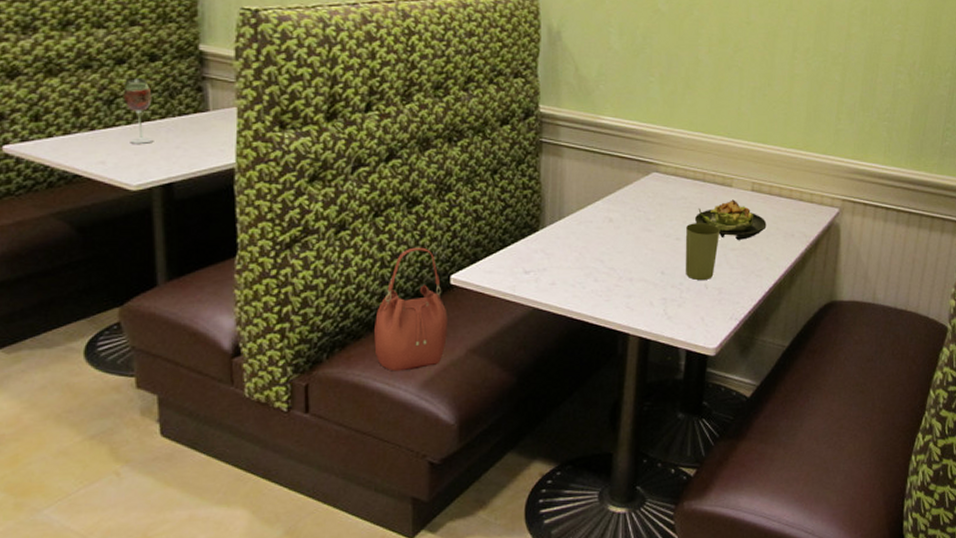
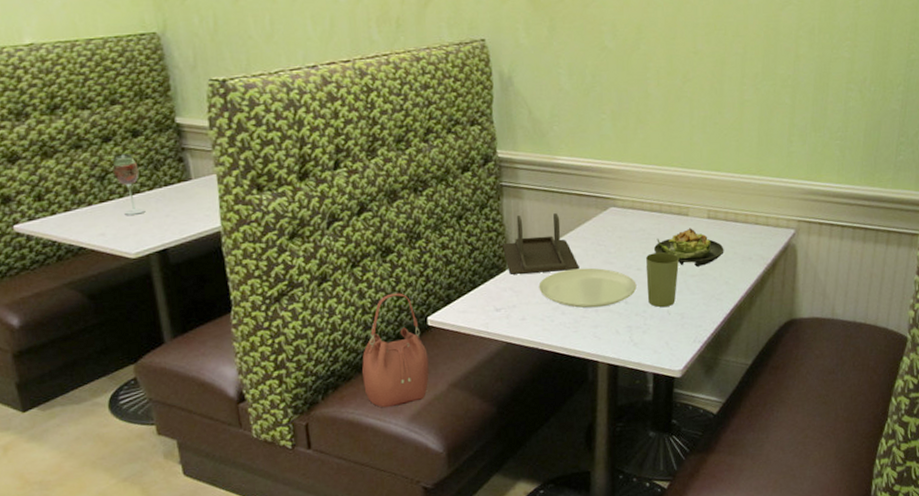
napkin holder: none [537,174,616,235] -> present [502,213,579,274]
plate: none [572,234,675,277] -> present [538,267,637,308]

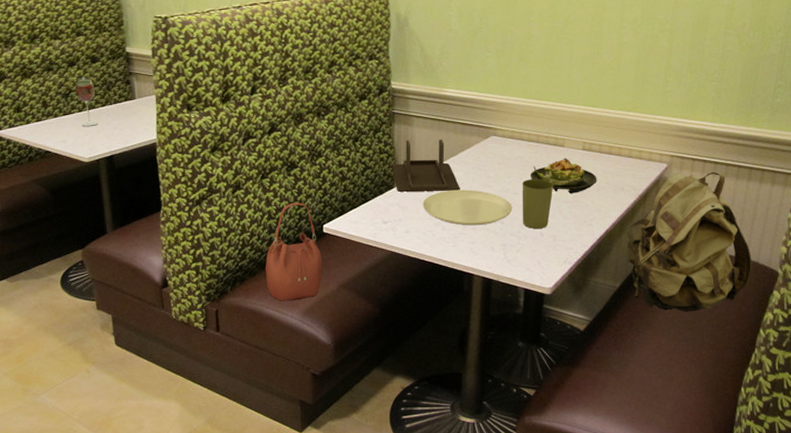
backpack: none [756,236,882,386] -> present [627,172,753,312]

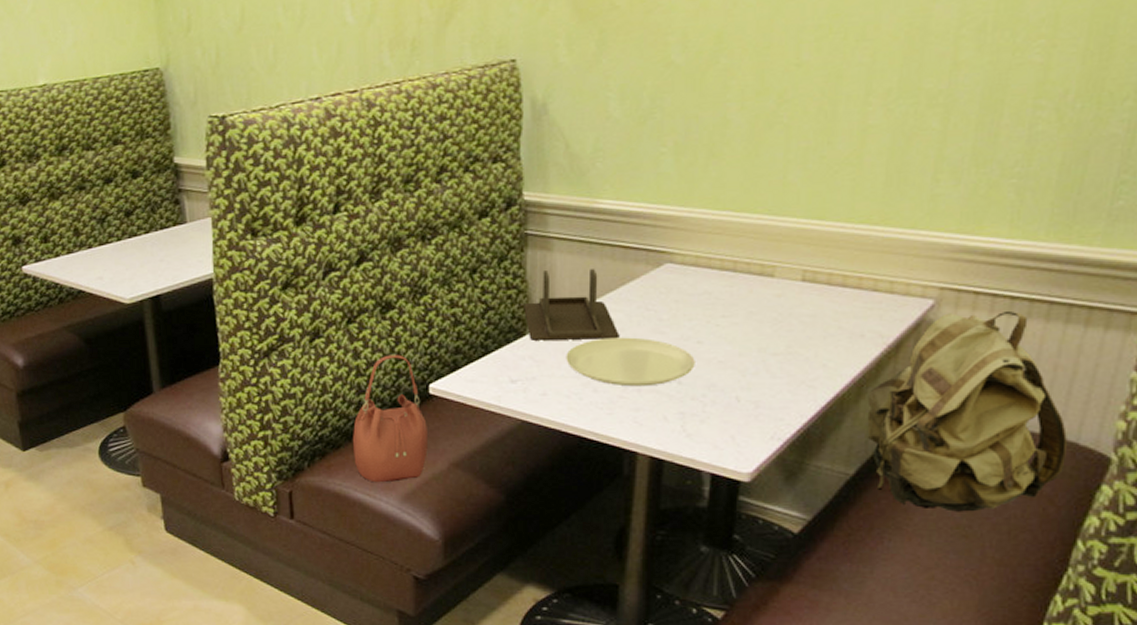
wineglass: present [75,76,98,126] -> none [112,195,141,259]
cup: present [522,179,554,229] -> none [709,322,758,392]
salad: present [531,158,597,193] -> none [723,292,824,342]

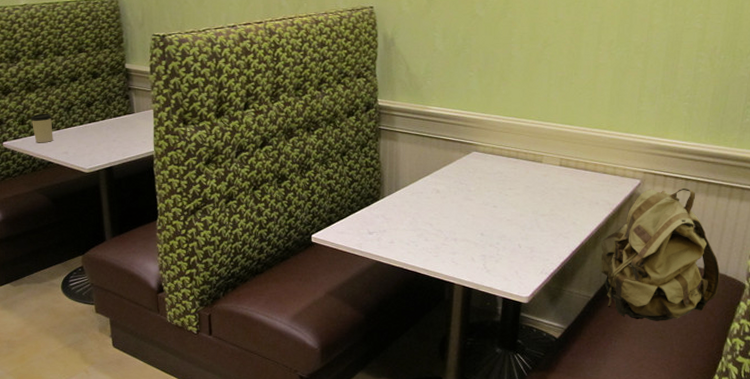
cup: none [55,227,84,267] -> present [31,113,53,143]
handbag: present [353,354,428,483] -> none [256,213,310,307]
napkin holder: present [524,269,620,340] -> none [378,155,443,204]
plate: present [566,337,695,387] -> none [406,202,492,237]

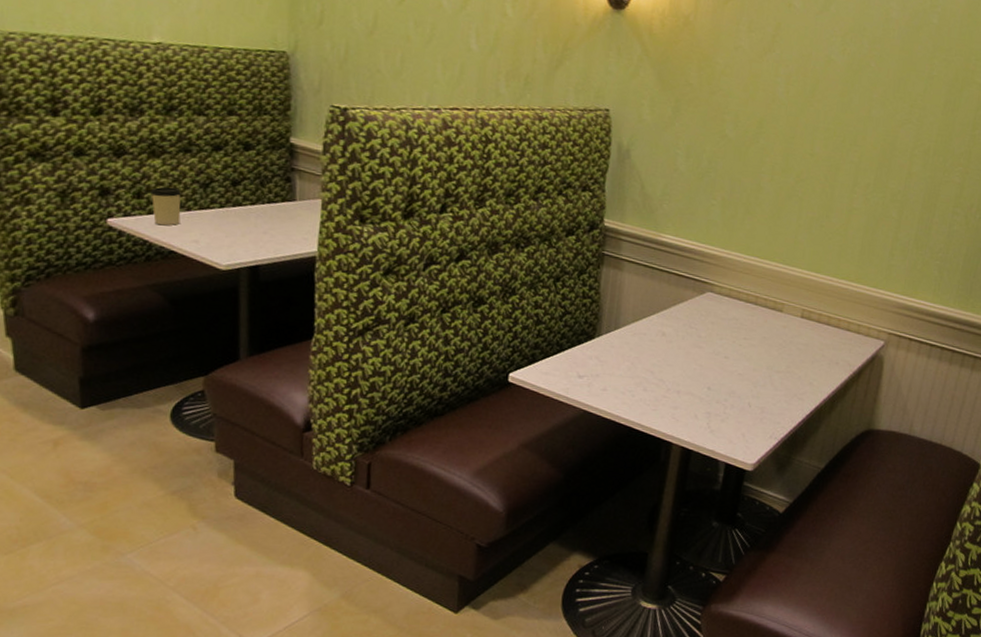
backpack: present [601,189,721,321] -> none [835,352,957,500]

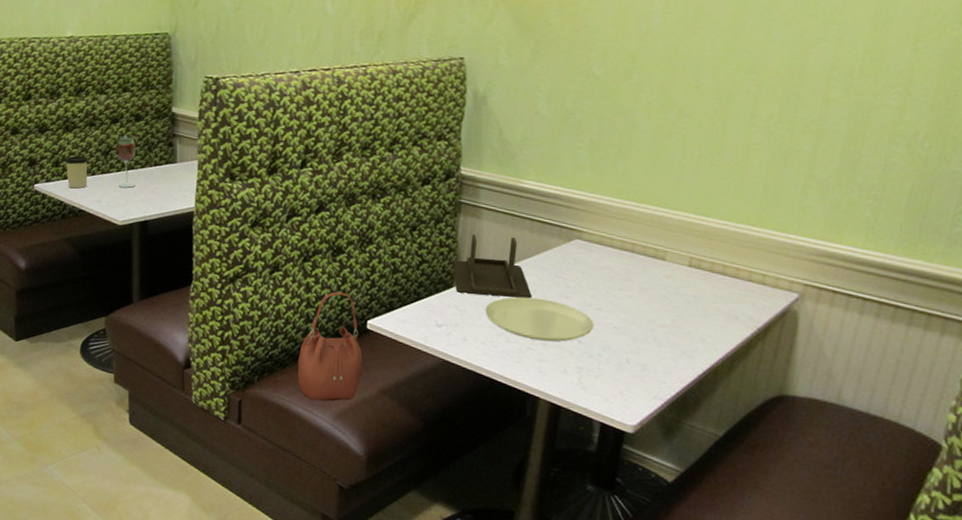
wineglass: none [218,164,245,227] -> present [115,134,136,188]
handbag: none [434,344,504,459] -> present [297,292,363,401]
napkin holder: none [595,286,668,349] -> present [453,235,532,299]
plate: none [624,346,722,390] -> present [485,296,594,342]

